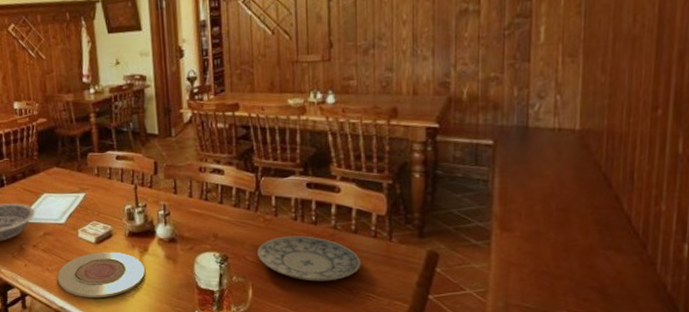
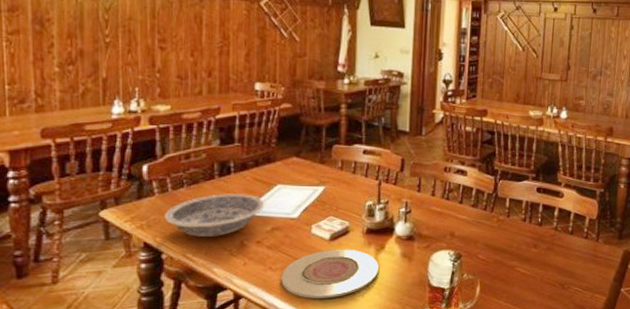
plate: present [256,236,360,282] -> none [487,236,573,278]

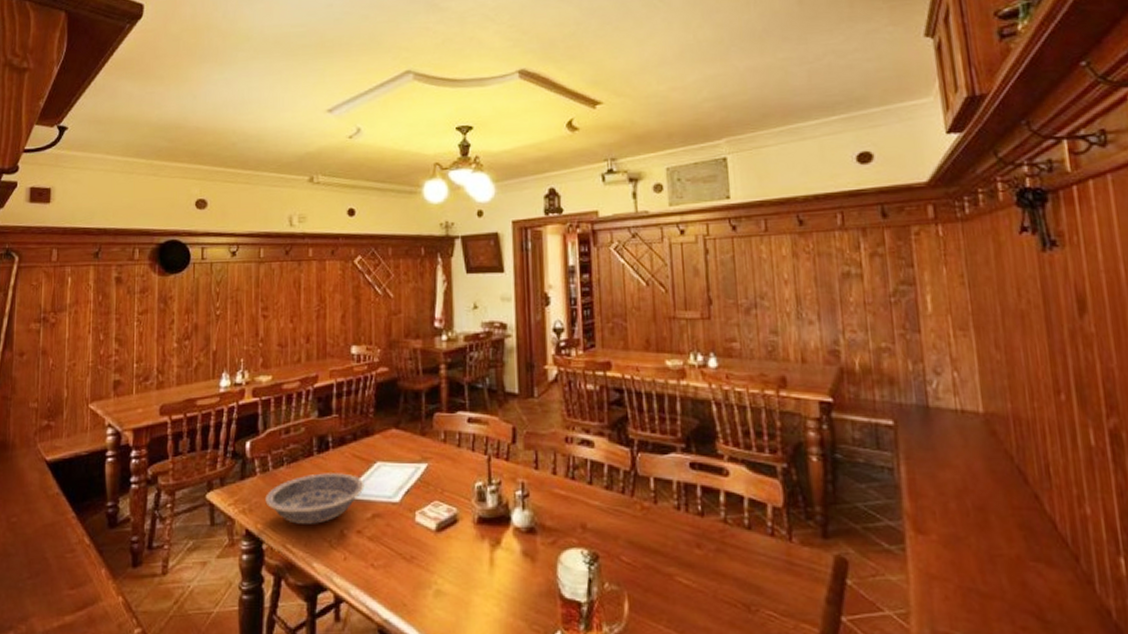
plate: present [281,249,380,299] -> none [384,543,497,609]

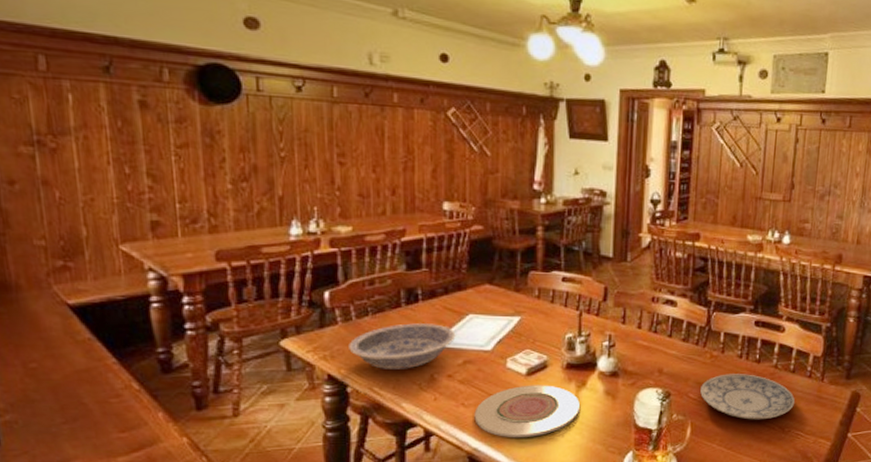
plate: none [384,543,497,609] -> present [474,385,581,438]
plate: none [633,530,758,593] -> present [699,374,795,420]

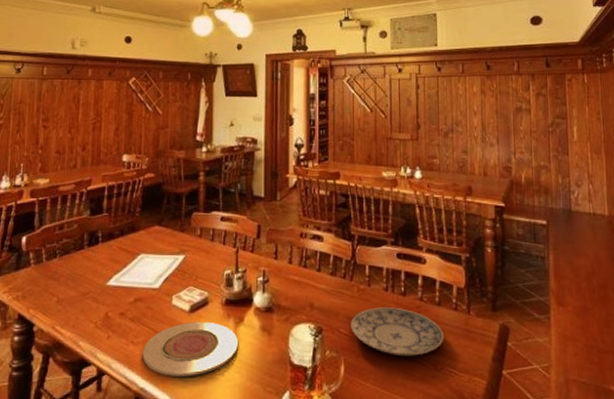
bowl: present [349,323,456,369] -> none [38,264,129,308]

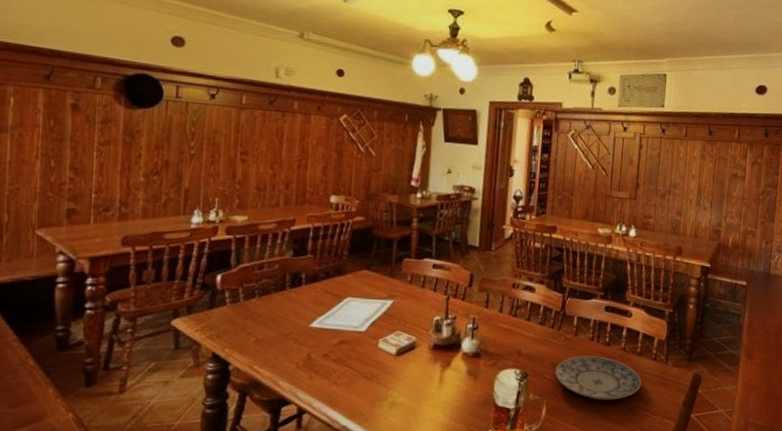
plate: present [142,321,239,377] -> none [345,364,445,417]

